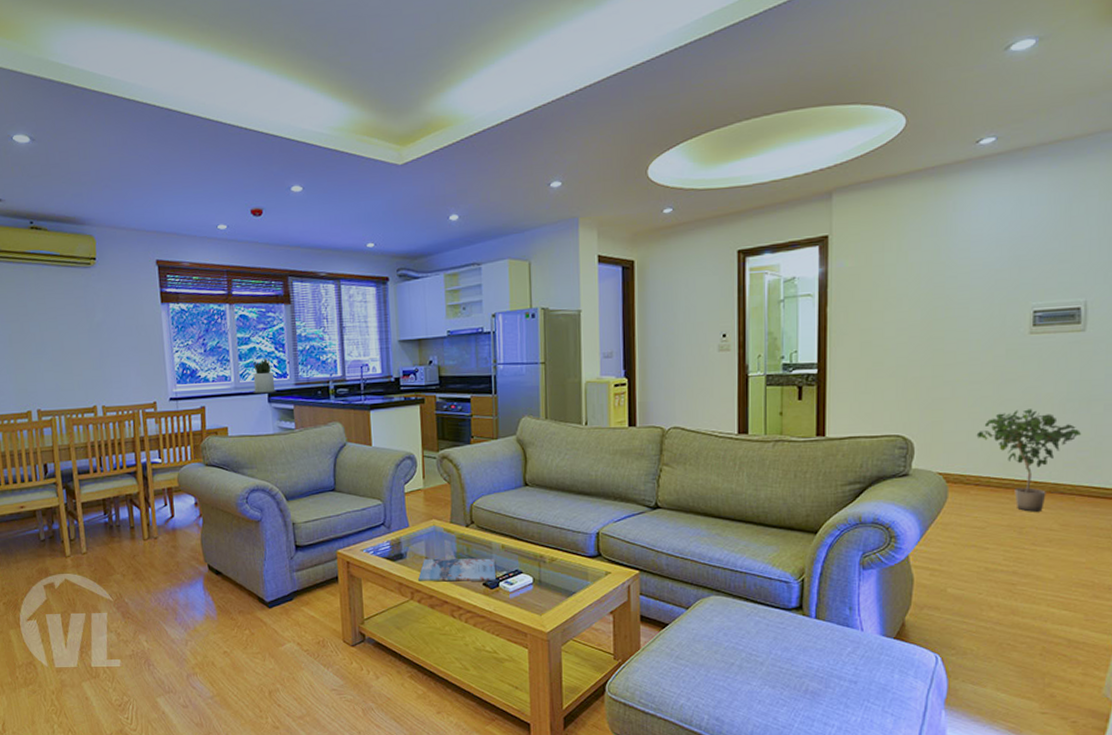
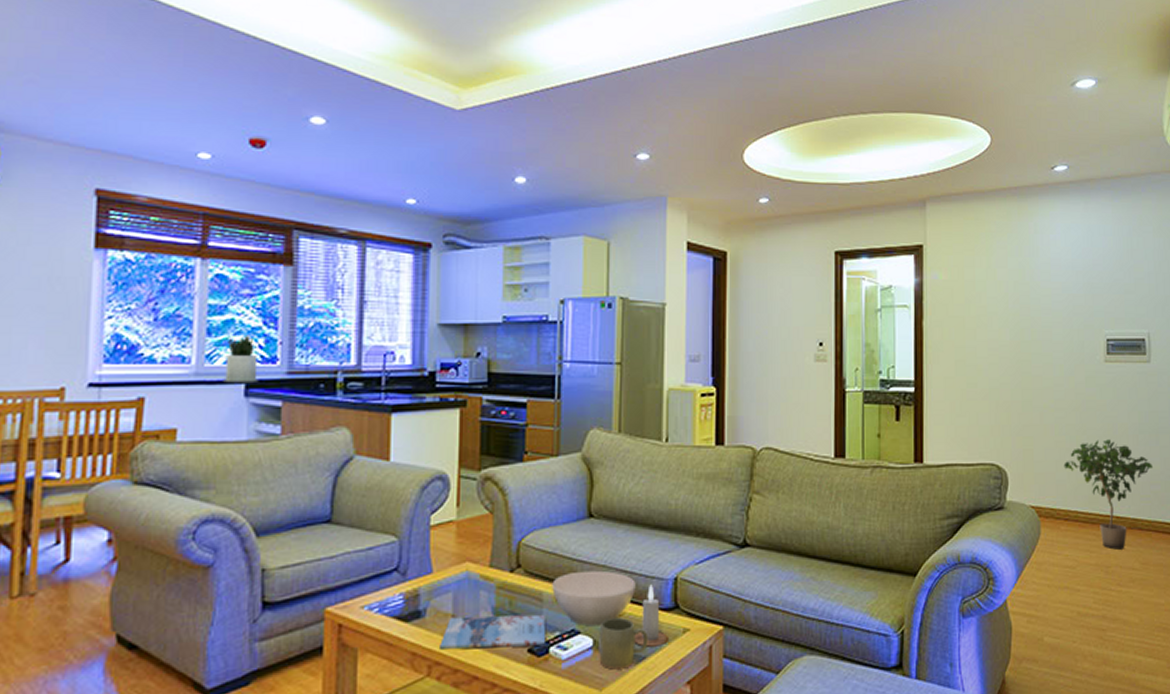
bowl: none [498,526,565,568] -> present [552,570,636,627]
mug: none [537,562,577,601] -> present [599,618,649,670]
candle: none [565,537,595,585] -> present [634,584,670,647]

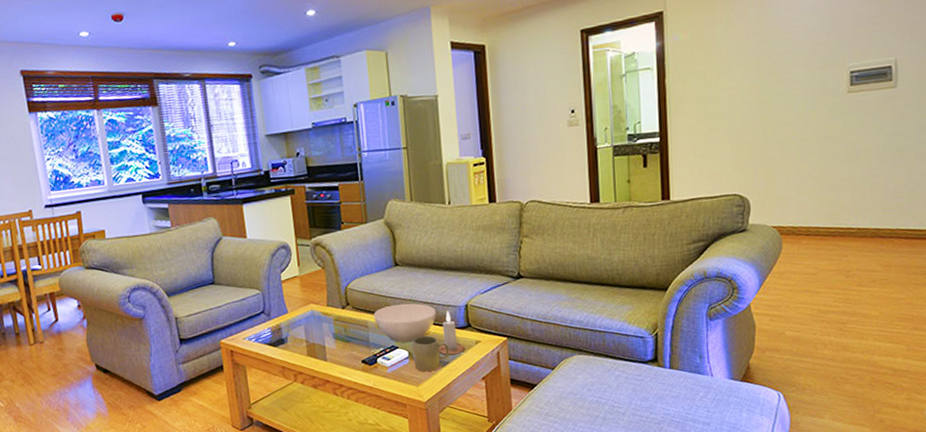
planter: present [223,334,259,384] -> none [124,160,151,196]
magazine: present [440,614,545,649] -> none [300,336,373,364]
potted plant: present [1063,439,1154,550] -> none [805,162,898,257]

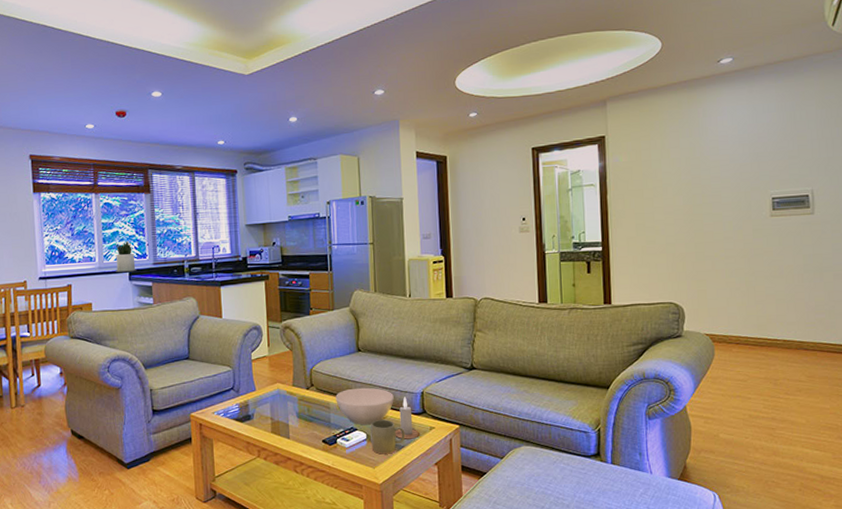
planter: none [124,160,151,196] -> present [115,240,137,273]

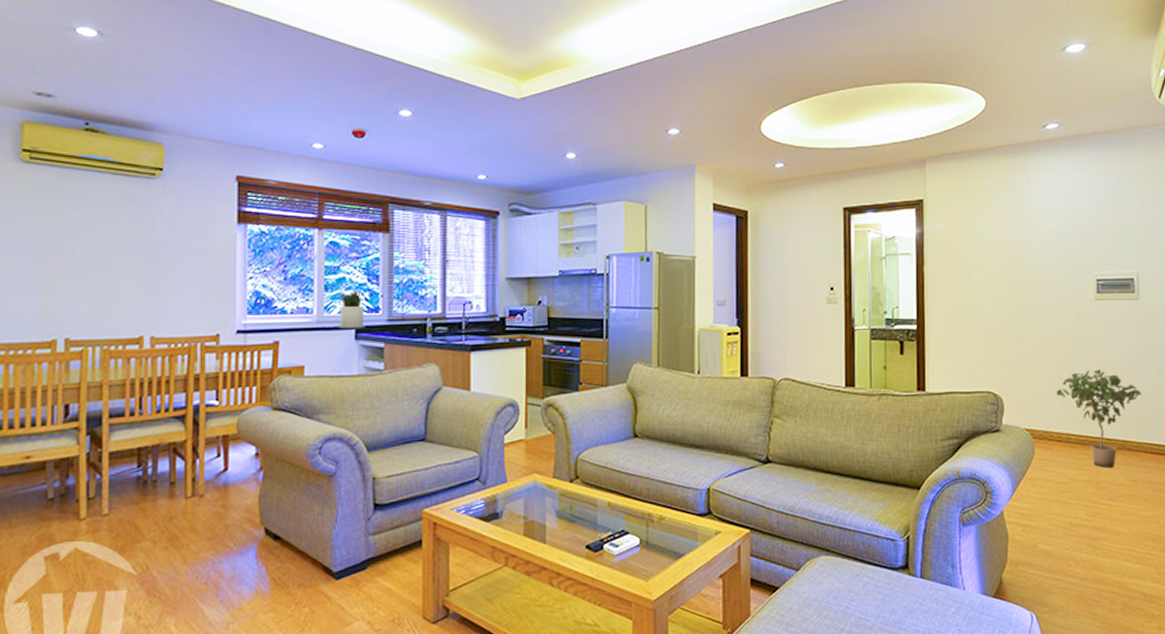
bowl: present [335,387,394,425] -> none [605,481,675,528]
mug: present [370,420,406,455] -> none [644,521,686,564]
candle: present [395,397,421,439] -> none [674,494,704,546]
potted plant: none [734,279,818,366] -> present [1056,369,1142,468]

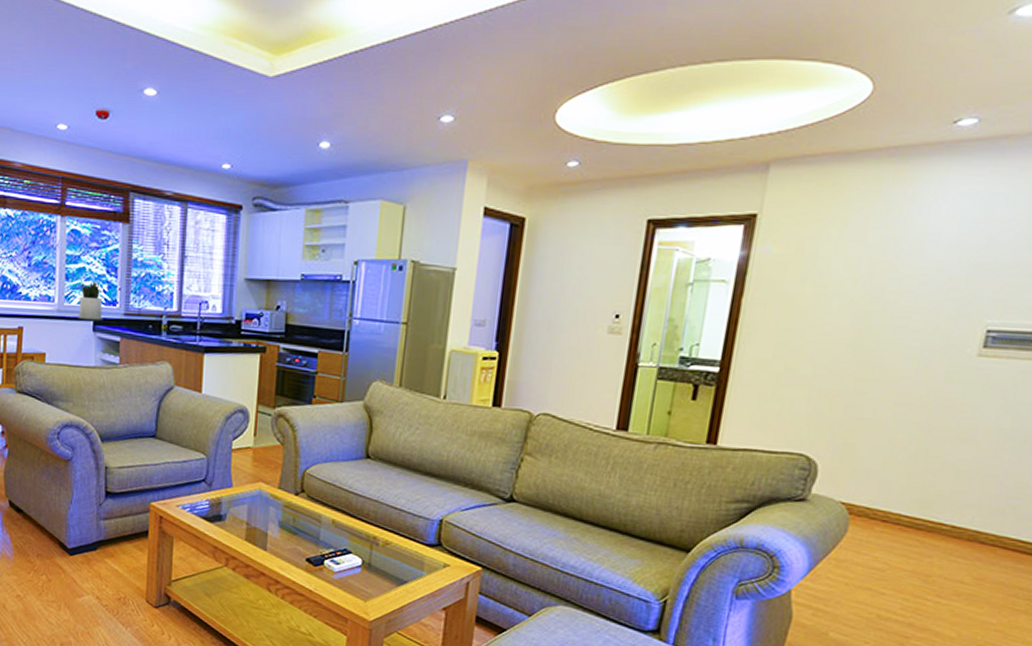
potted plant: present [1056,369,1142,468] -> none [893,442,1019,561]

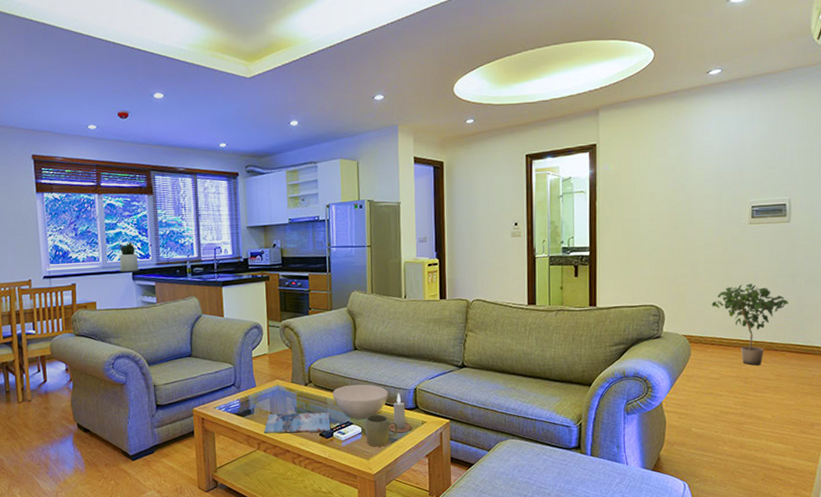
magazine: none [236,524,322,557] -> present [264,412,330,434]
bowl: none [330,502,404,550] -> present [332,384,388,420]
mug: none [366,545,412,588] -> present [365,414,399,447]
candle: none [398,522,431,575] -> present [388,393,413,433]
potted plant: none [893,442,1019,561] -> present [711,283,789,366]

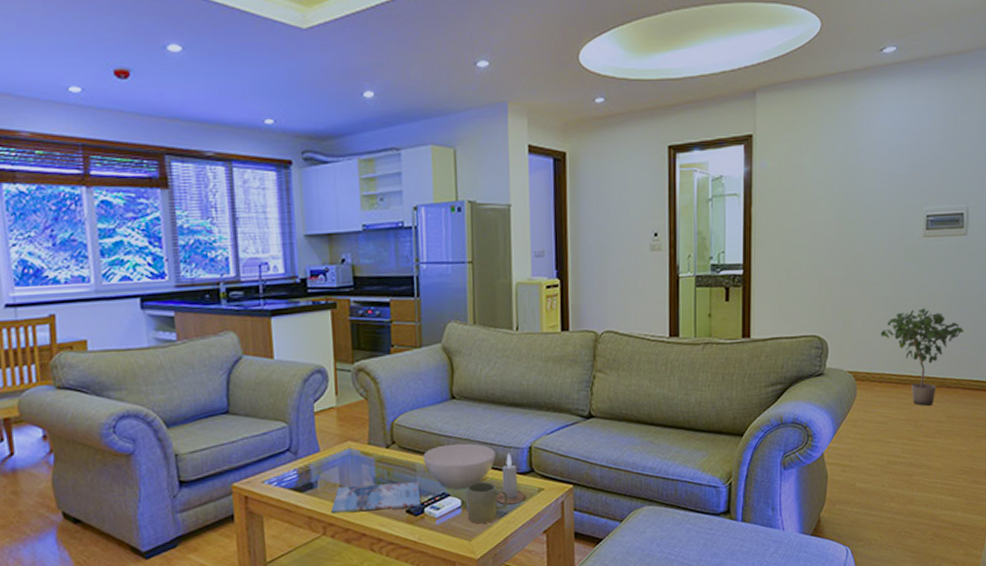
planter: present [118,241,140,273] -> none [118,254,152,299]

